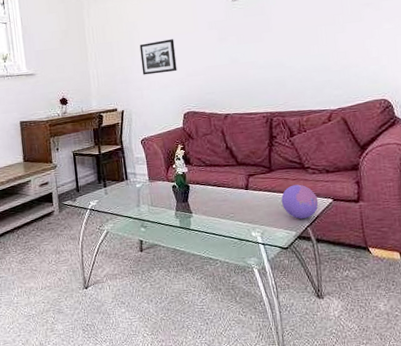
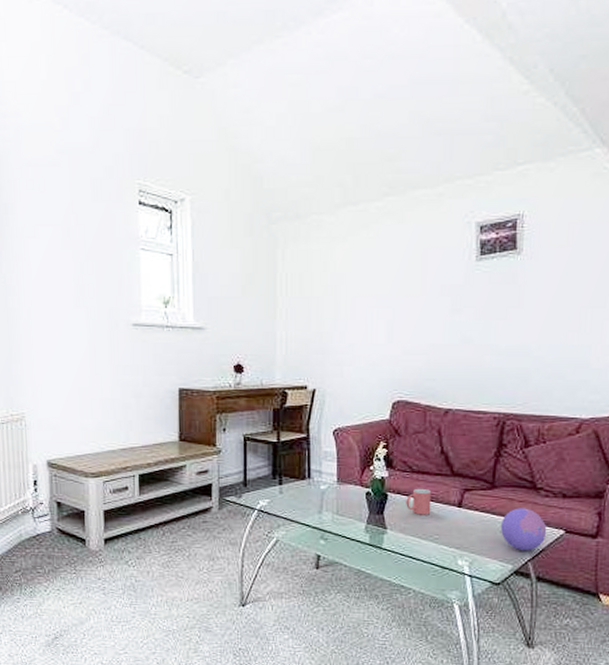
picture frame: present [139,39,177,75] -> none [346,302,393,346]
mug: none [204,177,225,200] -> present [406,488,432,515]

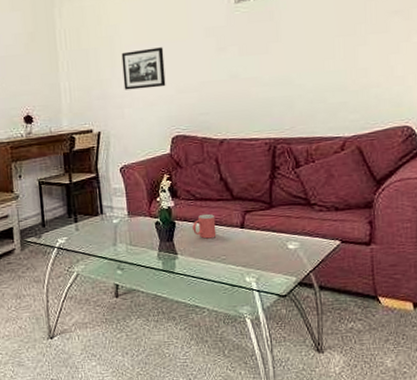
picture frame: none [346,302,393,346] -> present [121,47,166,90]
decorative ball: present [501,508,547,551] -> none [282,223,324,264]

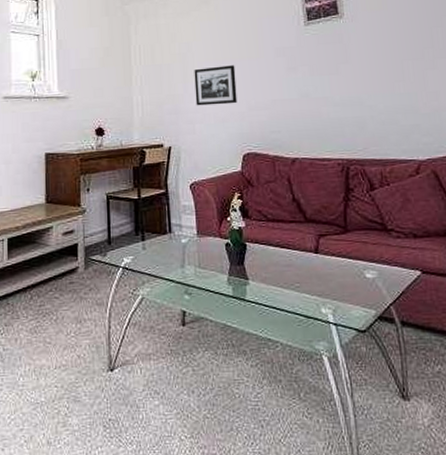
mug: present [193,213,217,239] -> none [264,236,290,264]

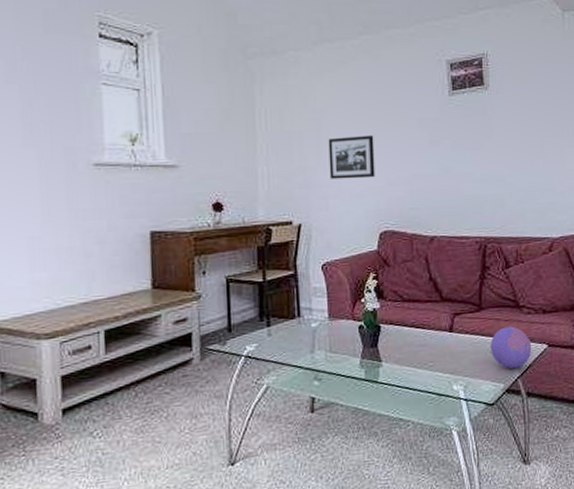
decorative ball: none [359,250,404,295] -> present [491,326,532,369]

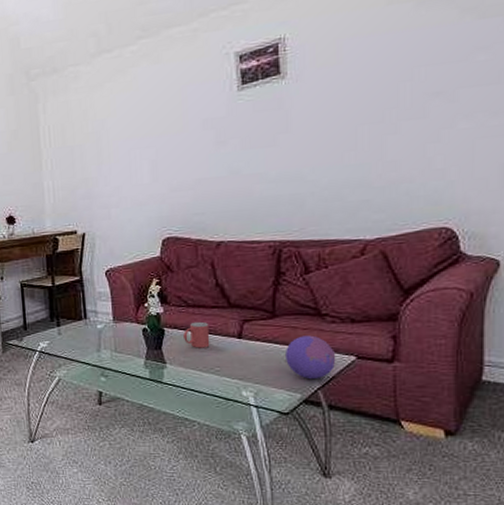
picture frame: present [328,135,375,179] -> none [109,142,157,189]
mug: none [399,316,424,344] -> present [183,321,210,348]

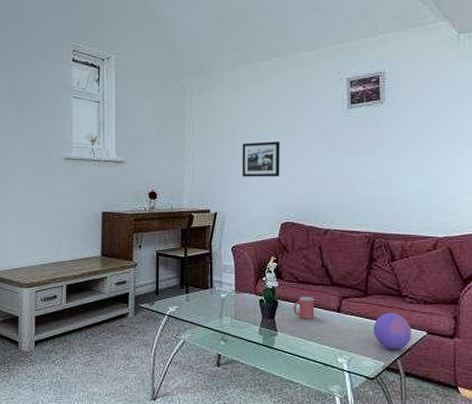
picture frame: none [109,142,157,189] -> present [242,141,280,177]

